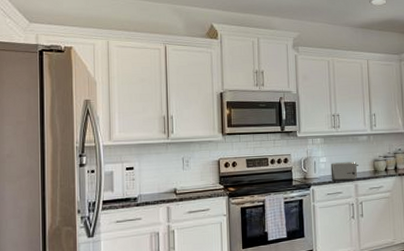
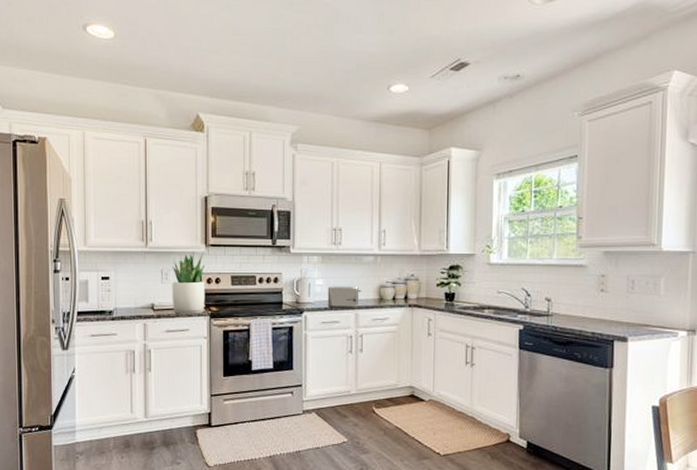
planter: none [192,140,224,196] -> present [172,252,206,314]

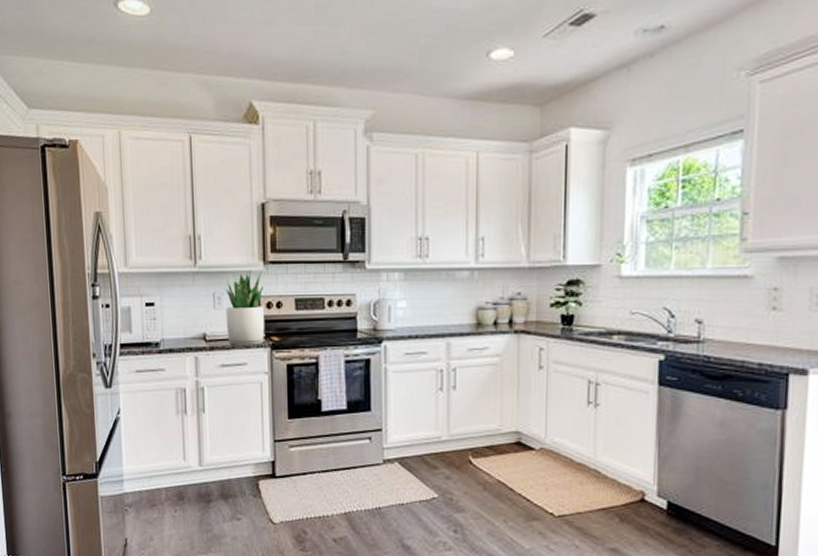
toaster: present [327,286,361,309] -> none [412,309,454,337]

